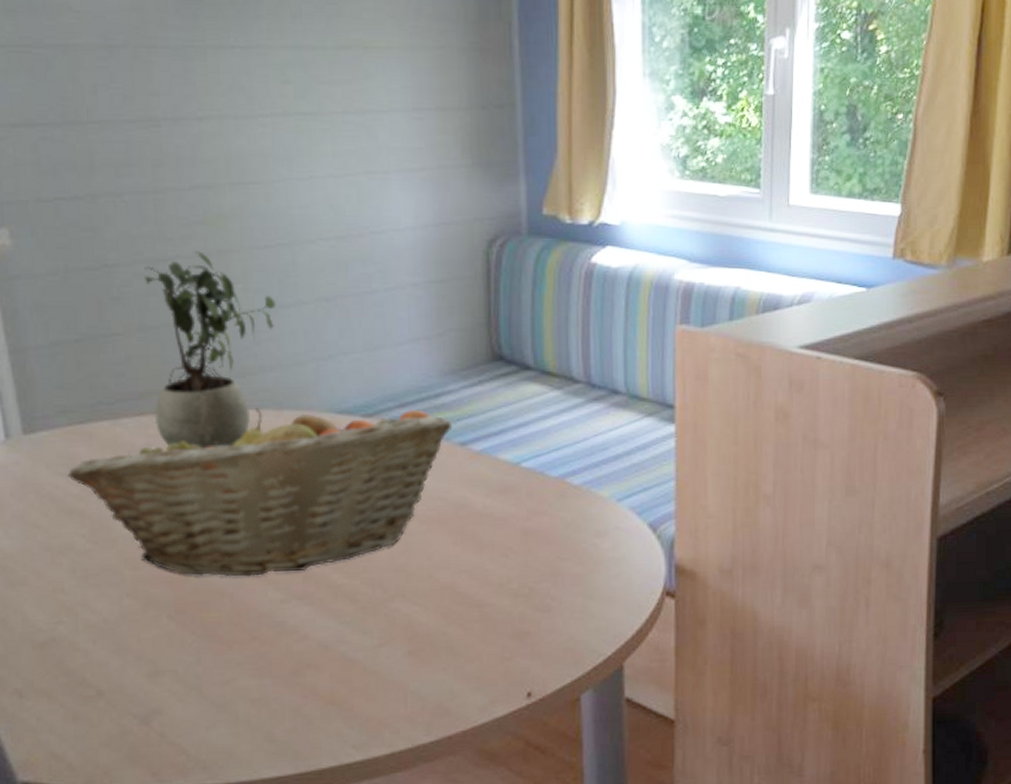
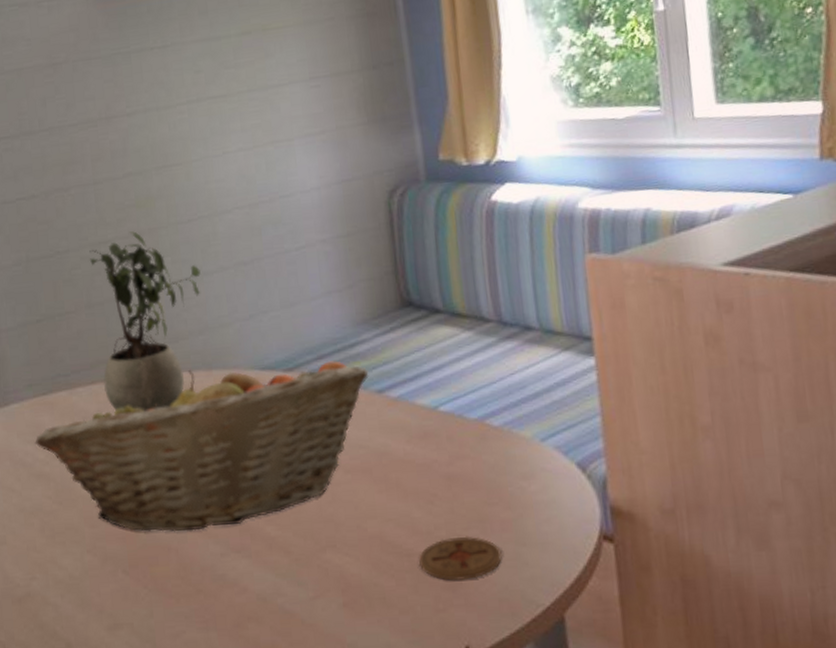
coaster: none [488,589,571,631] -> present [418,536,503,581]

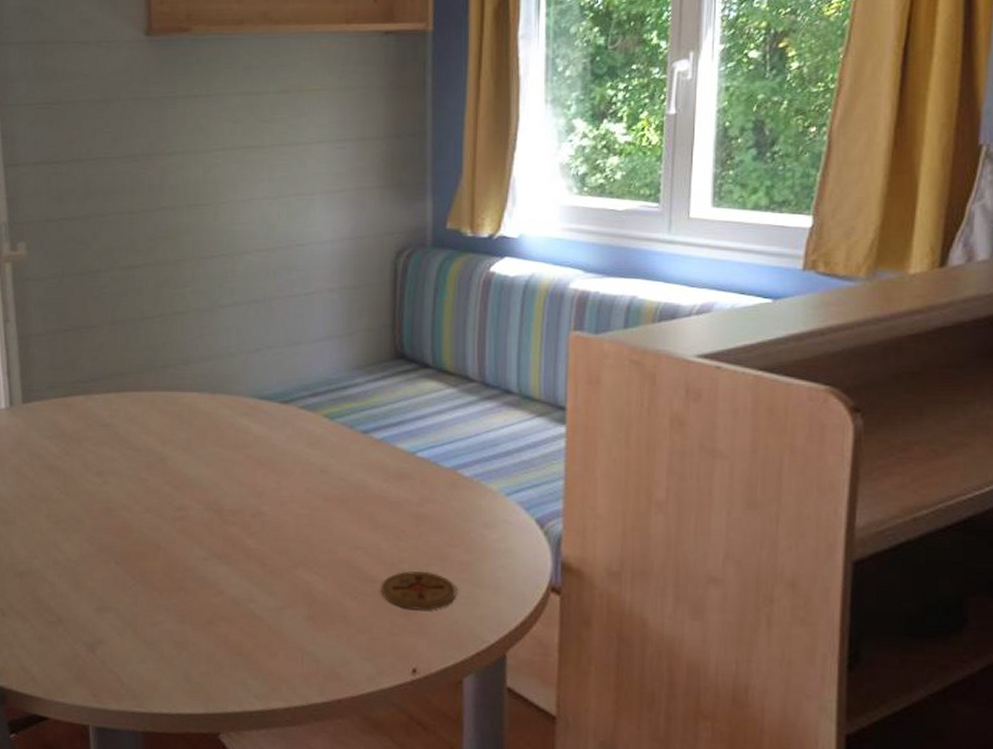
fruit basket: present [35,360,369,532] -> none [50,390,357,535]
potted plant: present [89,231,201,413] -> none [117,260,216,424]

